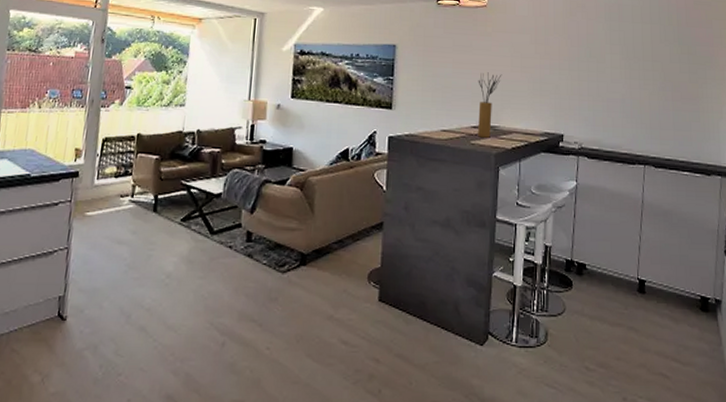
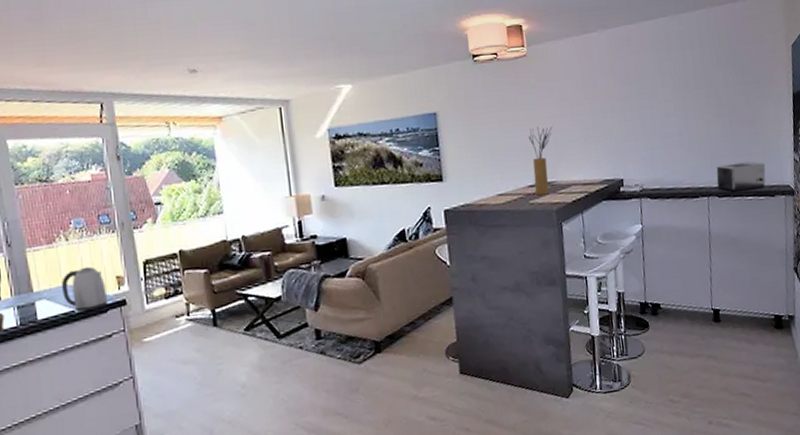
kettle: none [23,135,64,178] -> present [62,266,109,313]
toaster: none [654,136,703,166] -> present [716,162,766,193]

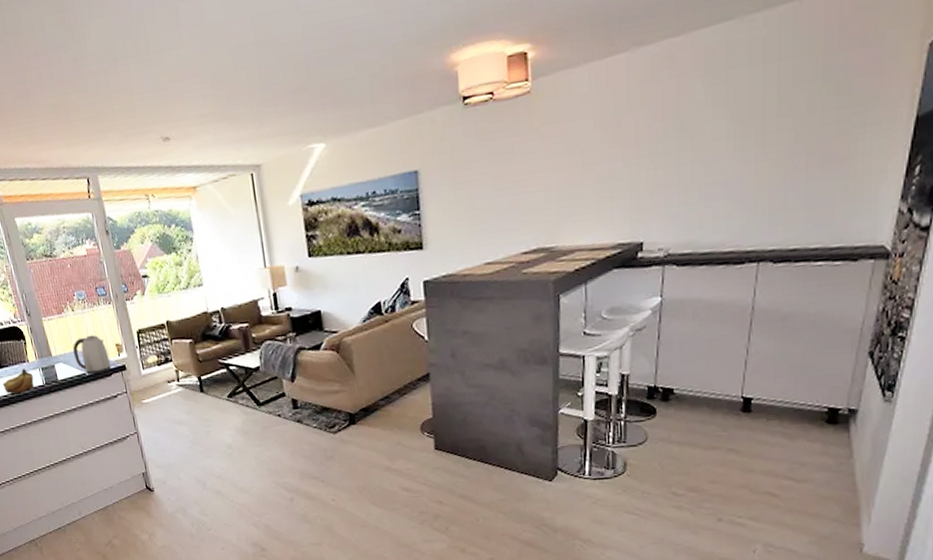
vase: present [528,126,553,196] -> none [525,180,557,265]
toaster: present [716,162,766,193] -> none [773,215,850,257]

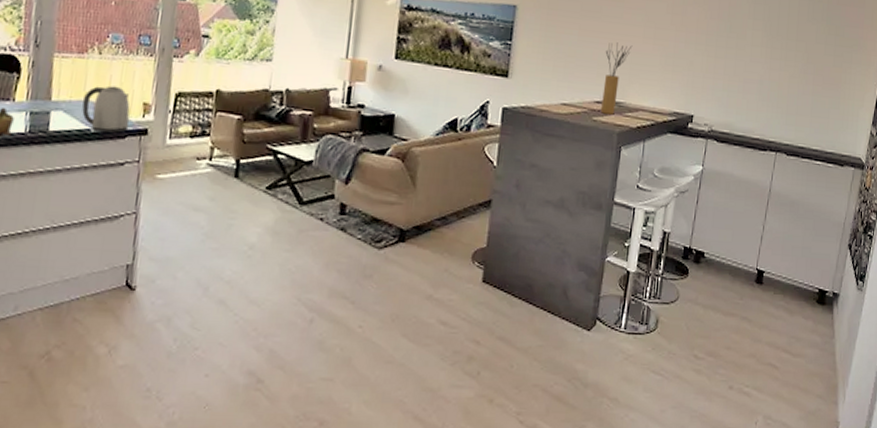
vase: none [525,180,557,265] -> present [601,42,633,116]

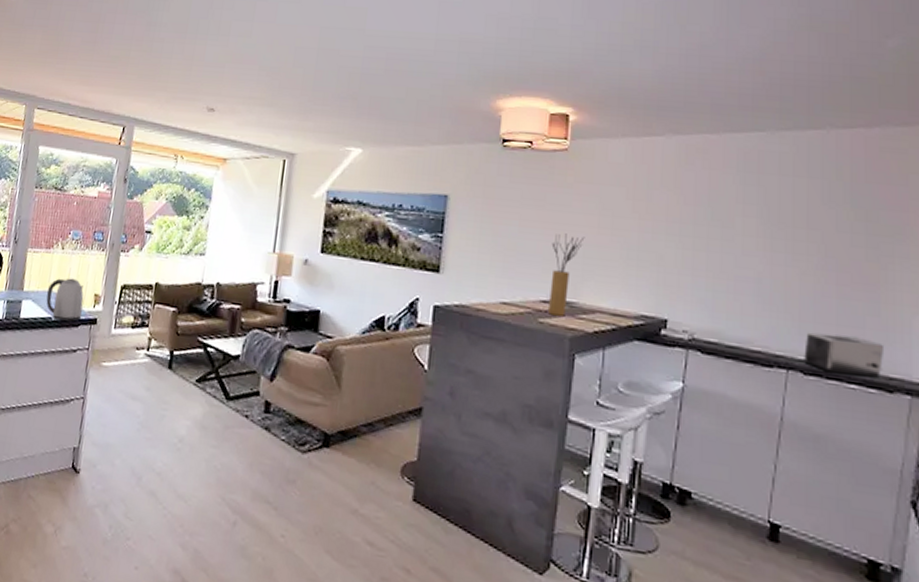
toaster: none [787,122,840,156] -> present [804,332,883,378]

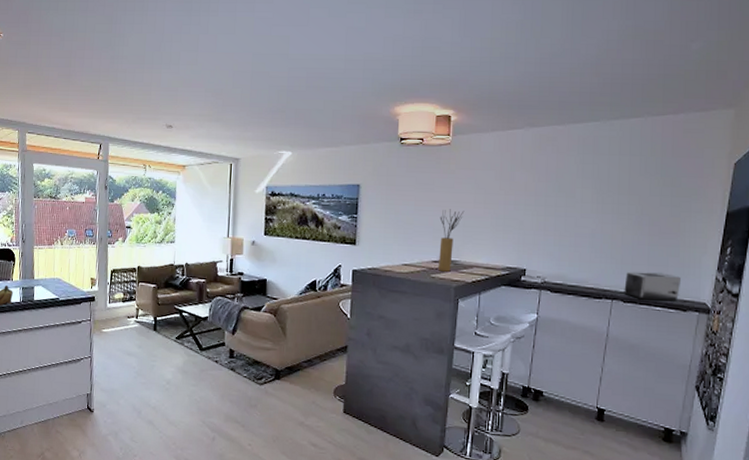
kettle: present [46,278,84,322] -> none [53,267,83,301]

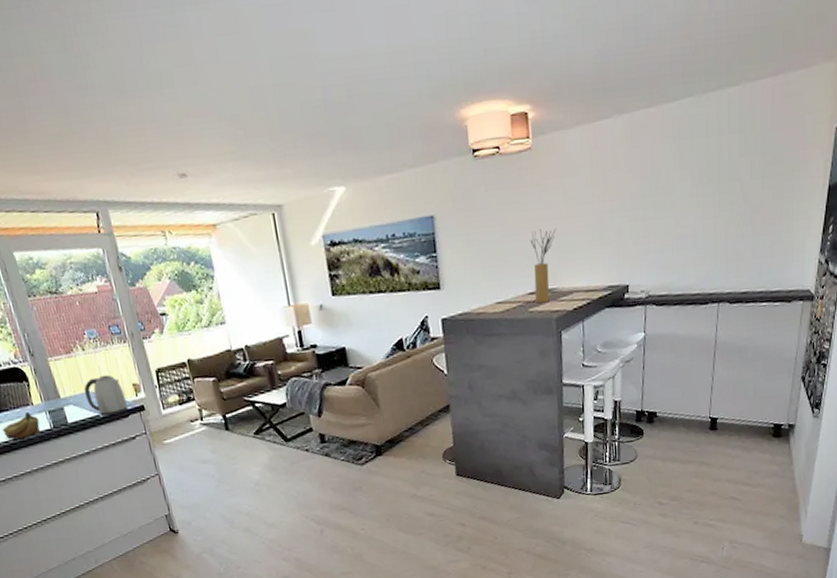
kettle: none [53,267,83,301] -> present [84,375,129,417]
toaster: present [624,271,680,302] -> none [730,264,785,299]

